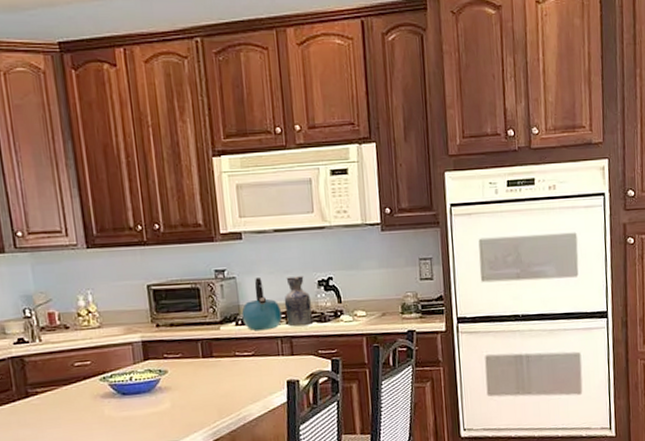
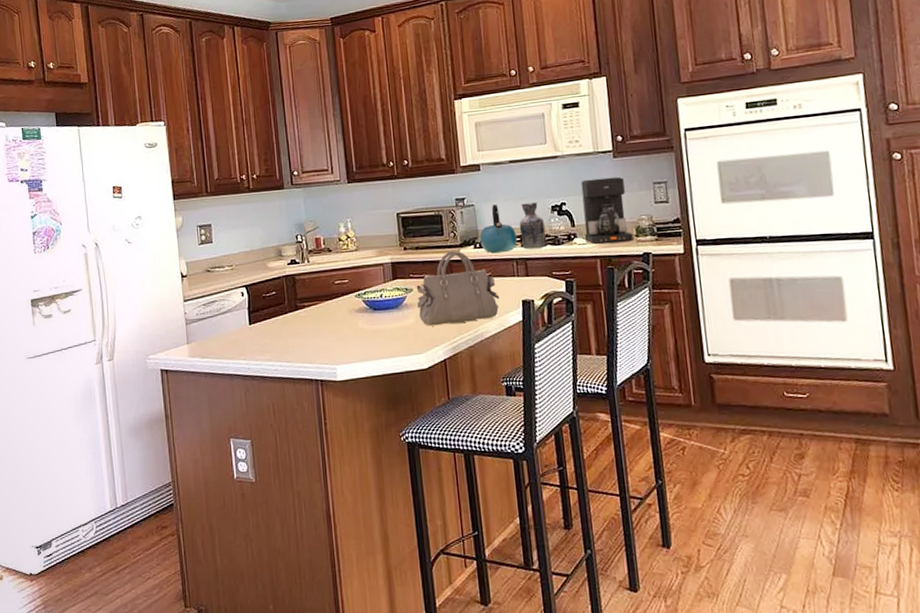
shoulder bag: none [171,328,264,411] -> present [416,251,500,326]
coffee maker: none [348,251,399,322] -> present [581,177,633,245]

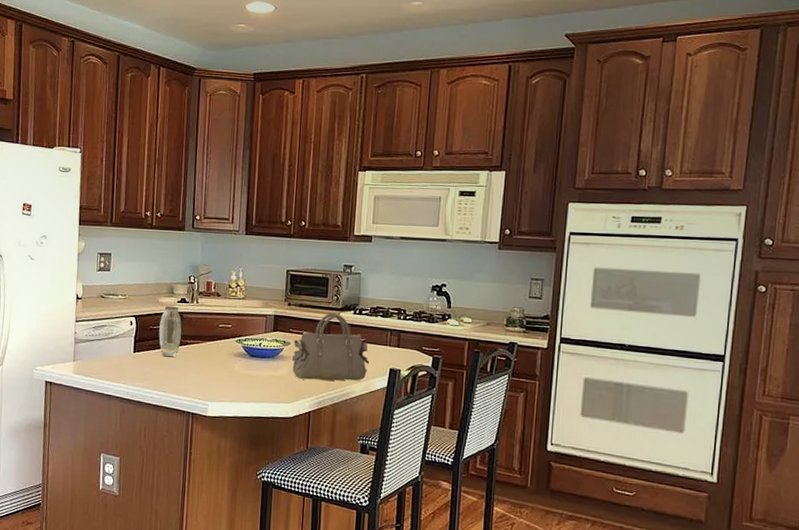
vase: none [272,269,297,325] -> present [159,306,182,358]
kettle: present [479,205,518,253] -> none [360,276,396,322]
ceramic jug: present [519,202,546,250] -> none [398,279,424,324]
coffee maker: present [581,177,633,245] -> none [457,266,504,330]

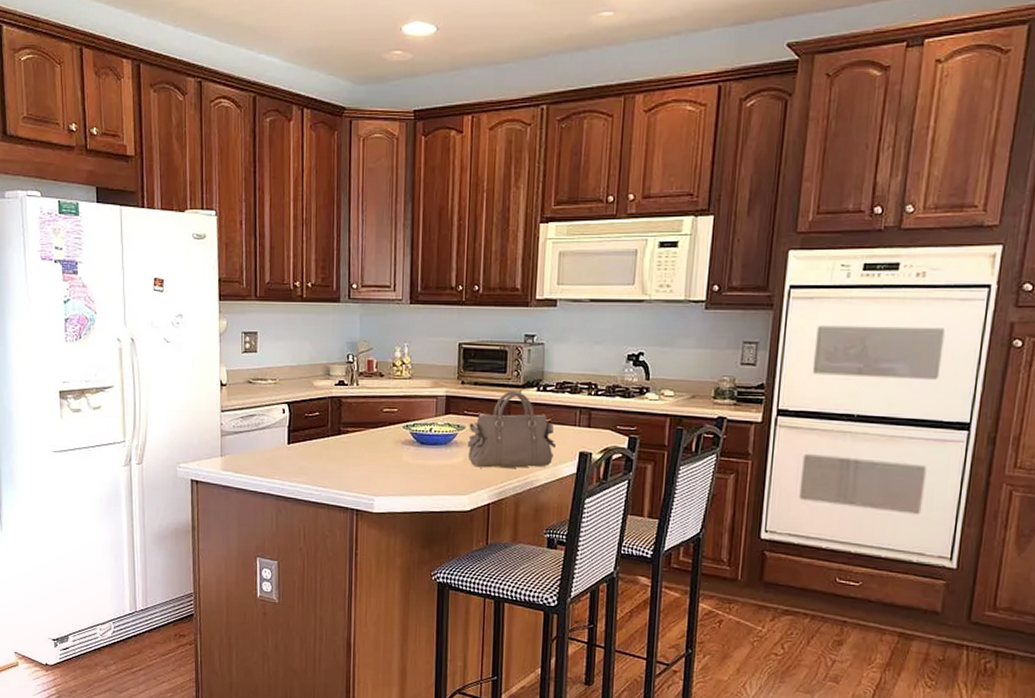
vase: present [159,306,182,358] -> none [315,389,342,448]

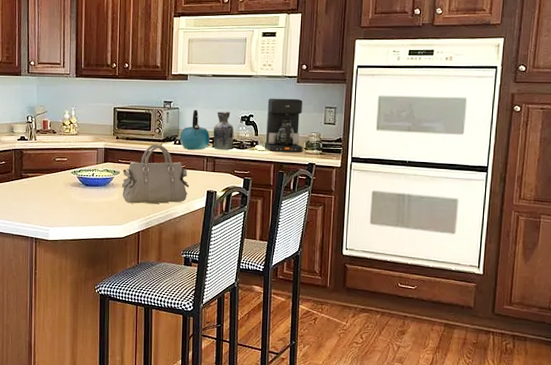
kettle: none [544,346,586,398] -> present [179,110,211,150]
ceramic jug: none [589,348,618,401] -> present [213,112,234,151]
coffee maker: none [657,330,712,404] -> present [264,98,303,153]

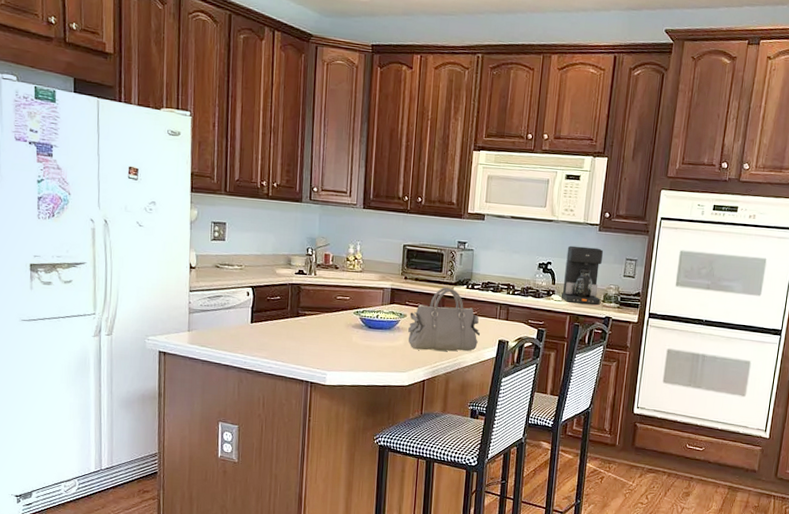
kettle: present [179,110,211,150] -> none [472,253,506,296]
ceramic jug: present [213,112,234,151] -> none [508,256,531,299]

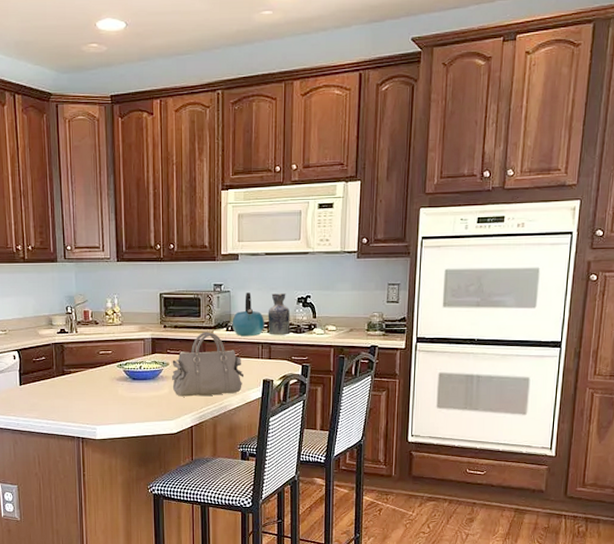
kettle: none [472,253,506,296] -> present [232,293,265,336]
ceramic jug: none [508,256,531,299] -> present [268,293,291,336]
coffee maker: present [561,245,603,306] -> none [323,276,364,336]

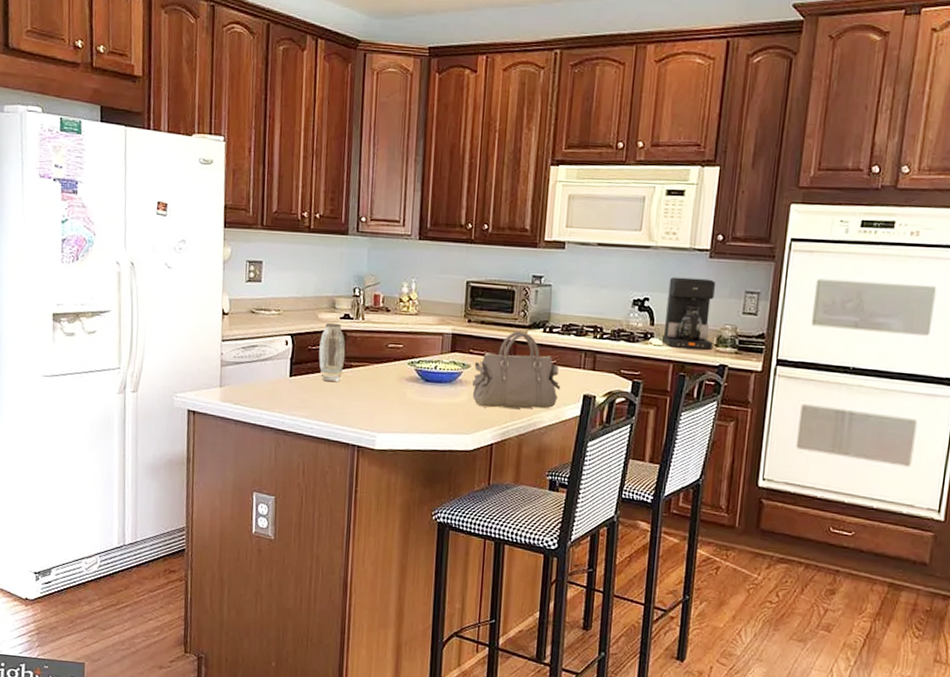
vase: none [42,337,65,387] -> present [319,322,346,382]
kettle: present [232,293,265,336] -> none [550,288,592,341]
ceramic jug: present [268,293,291,336] -> none [594,292,623,344]
coffee maker: none [323,276,364,336] -> present [661,277,715,351]

